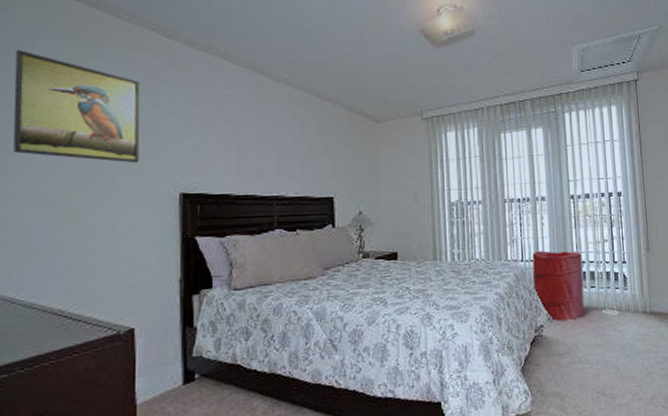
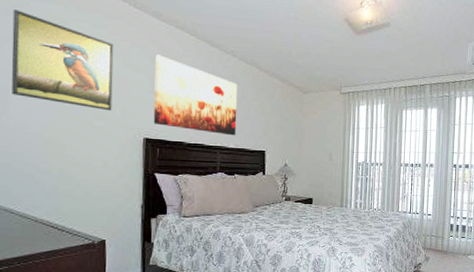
wall art: none [191,90,296,182] -> present [153,54,238,136]
laundry hamper: present [532,251,584,322] -> none [417,206,457,262]

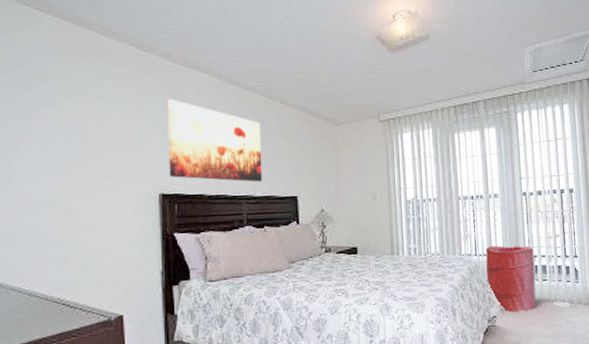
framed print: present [11,9,114,111] -> none [14,67,123,167]
laundry hamper: none [417,206,457,262] -> present [486,245,536,313]

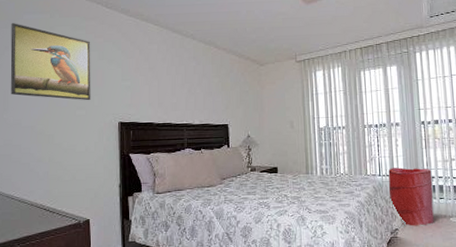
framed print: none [14,67,123,167] -> present [10,23,91,101]
wall art: present [168,99,263,182] -> none [126,46,200,113]

